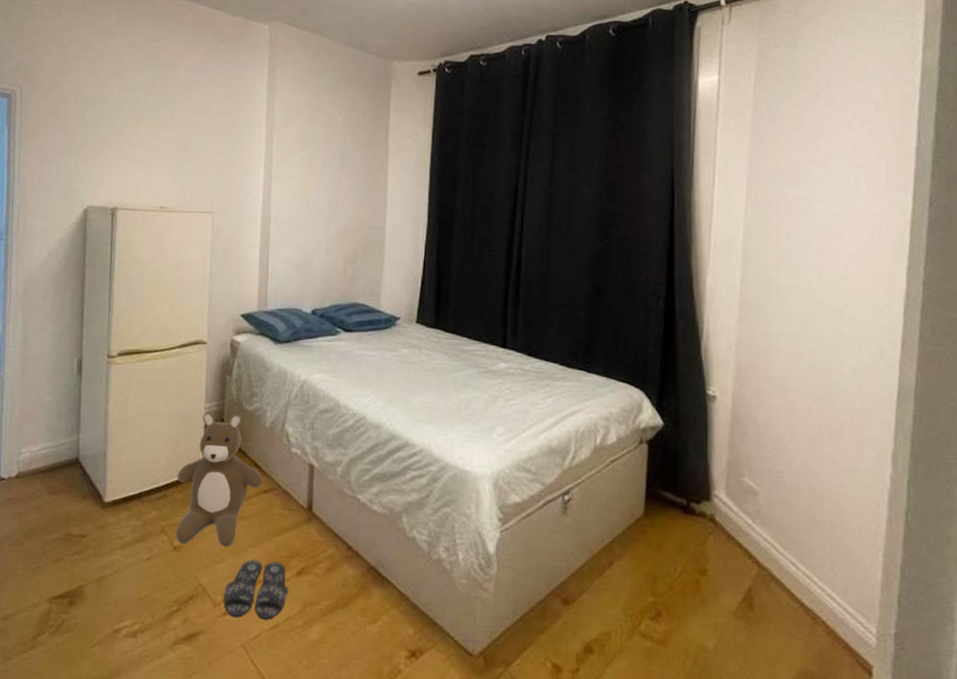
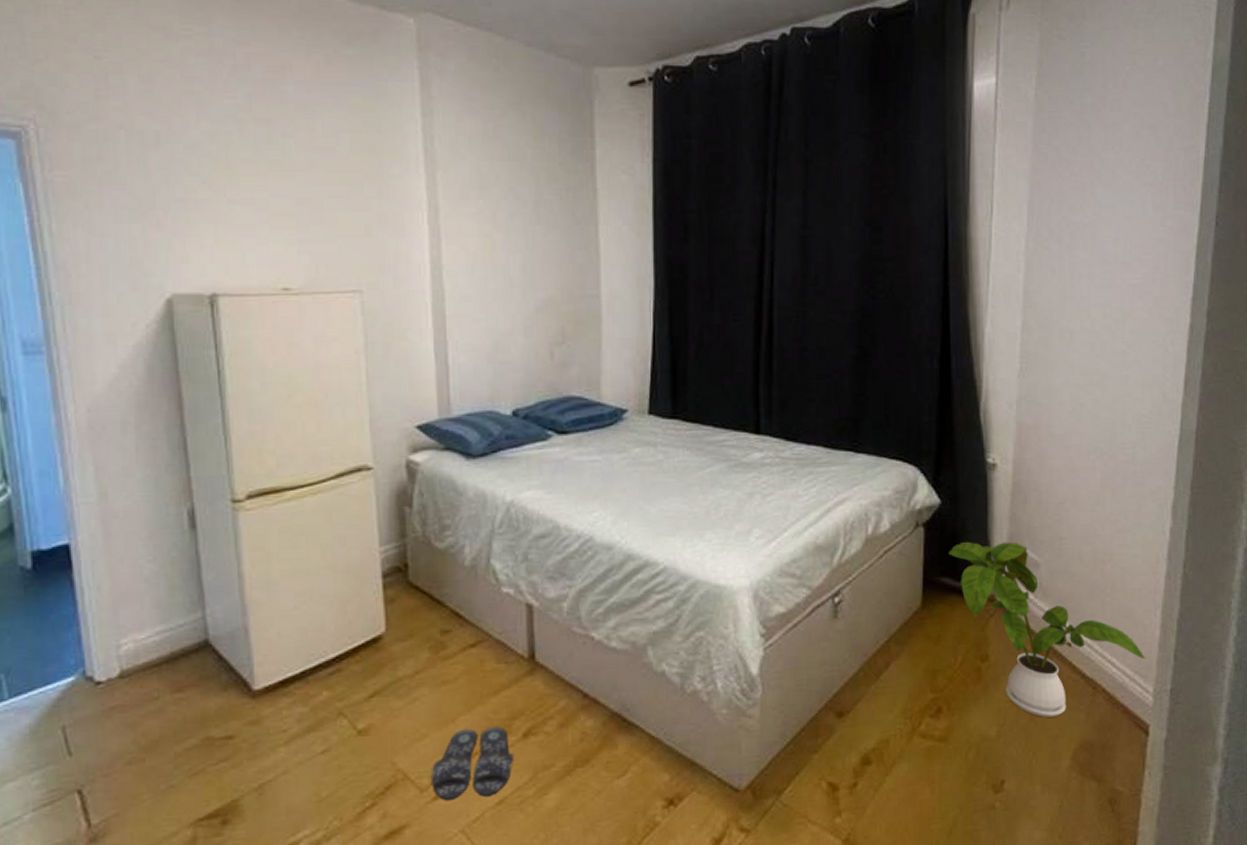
teddy bear: present [175,412,263,547] -> none [352,555,468,725]
house plant: none [670,462,868,641] -> present [948,541,1146,718]

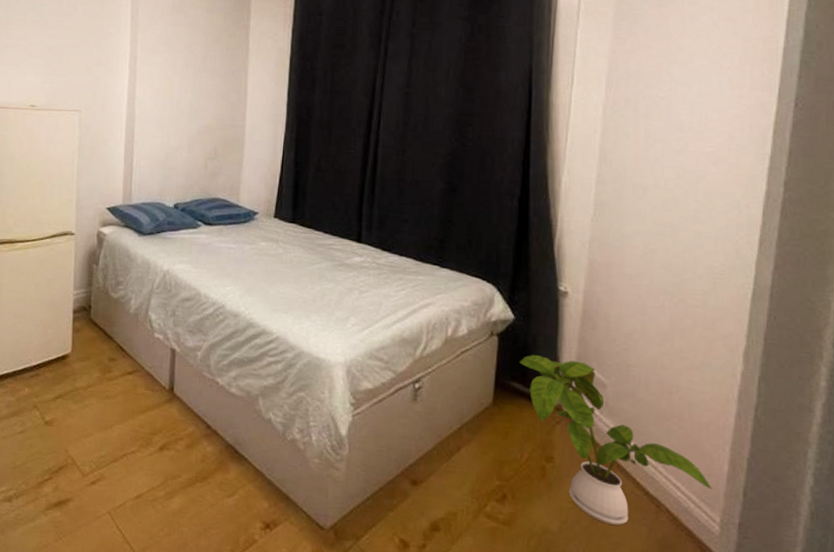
slippers: present [432,726,515,801] -> none [91,434,152,490]

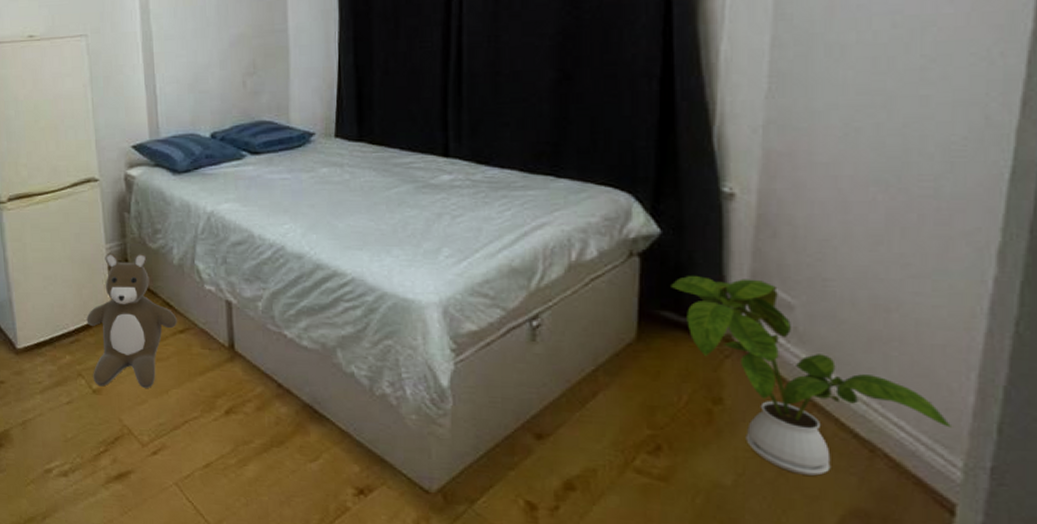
teddy bear: none [47,298,128,423] -> present [86,252,177,388]

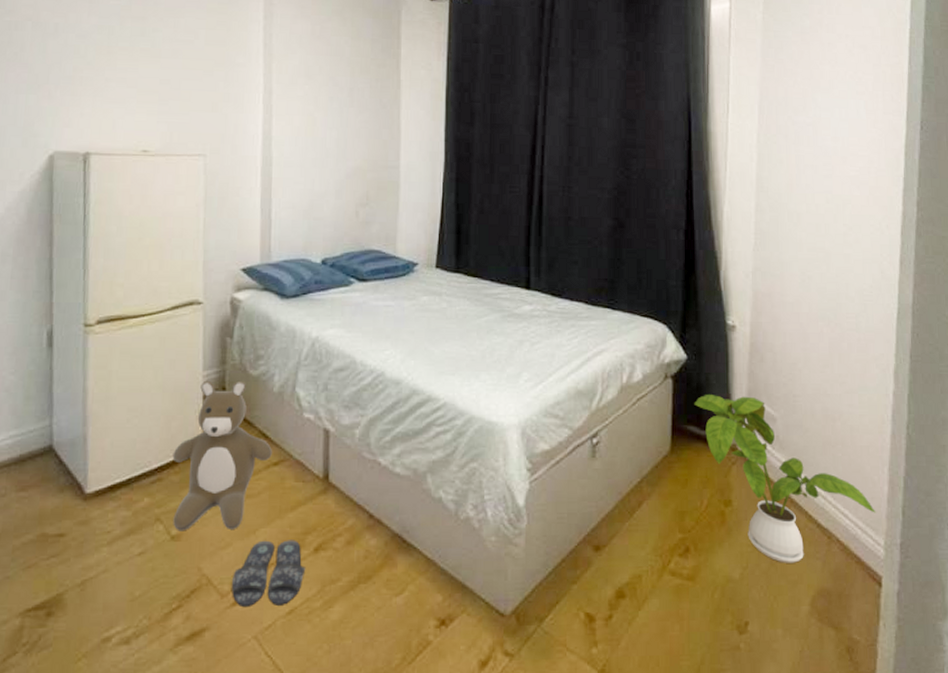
slippers: none [151,400,218,459] -> present [232,540,306,608]

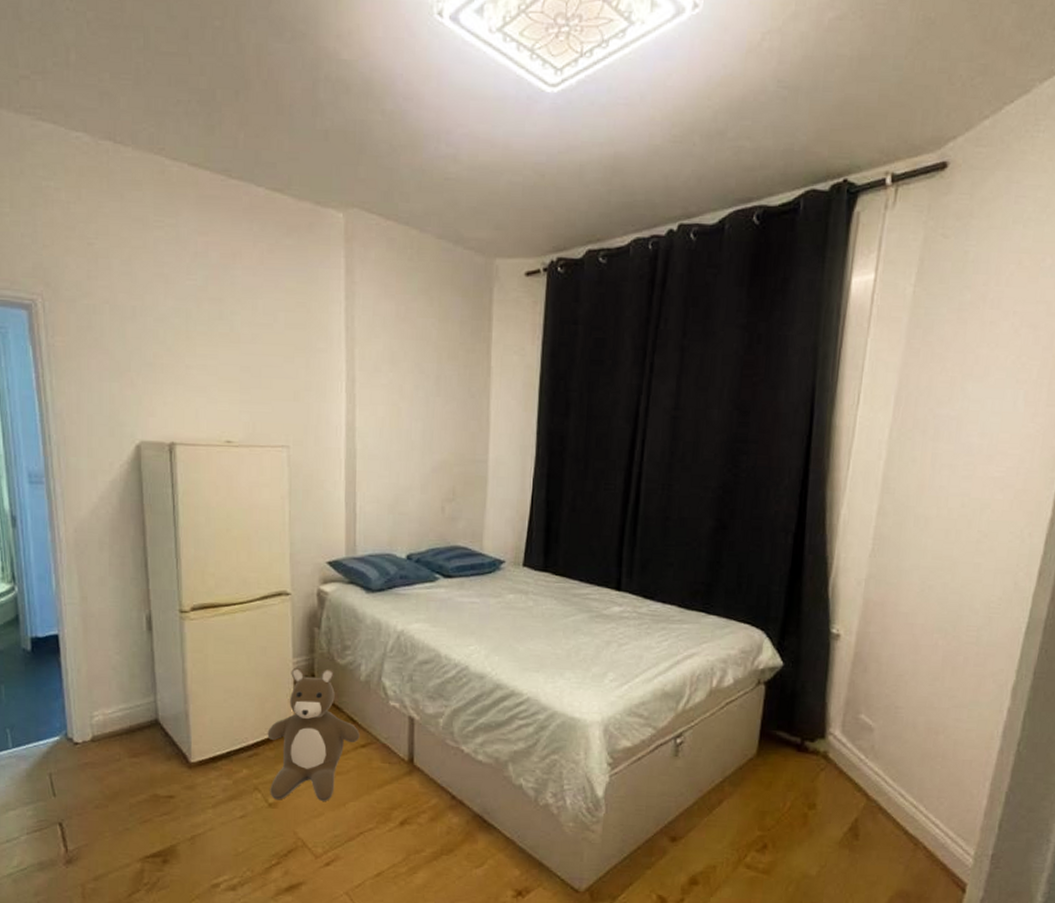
slippers: present [232,540,306,608] -> none [325,812,392,869]
house plant: present [694,394,877,563] -> none [786,701,971,865]

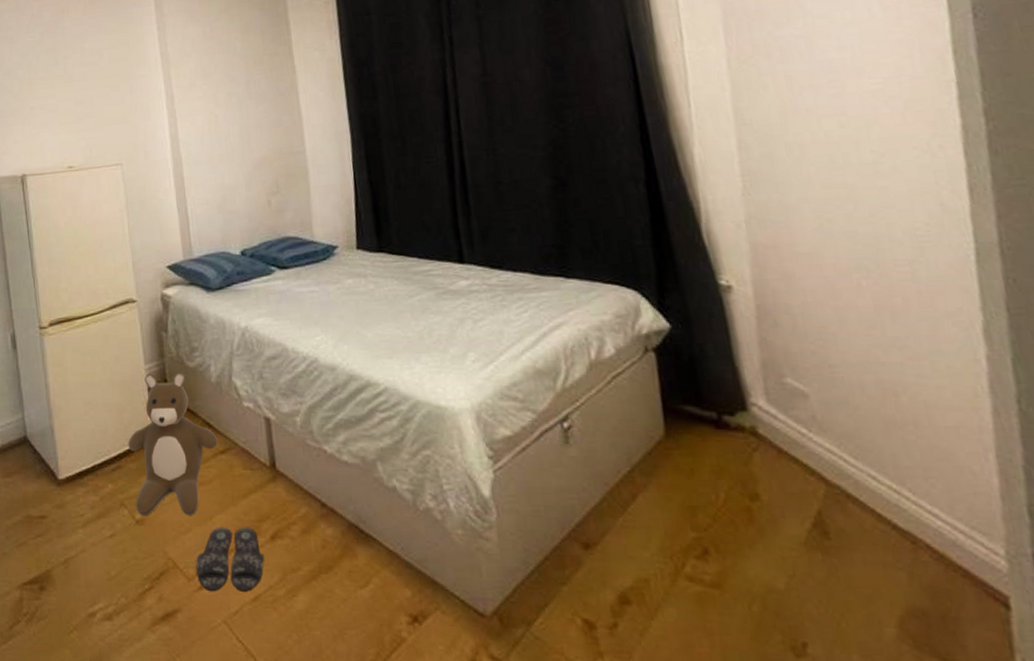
slippers: none [325,812,392,869] -> present [196,527,265,592]

